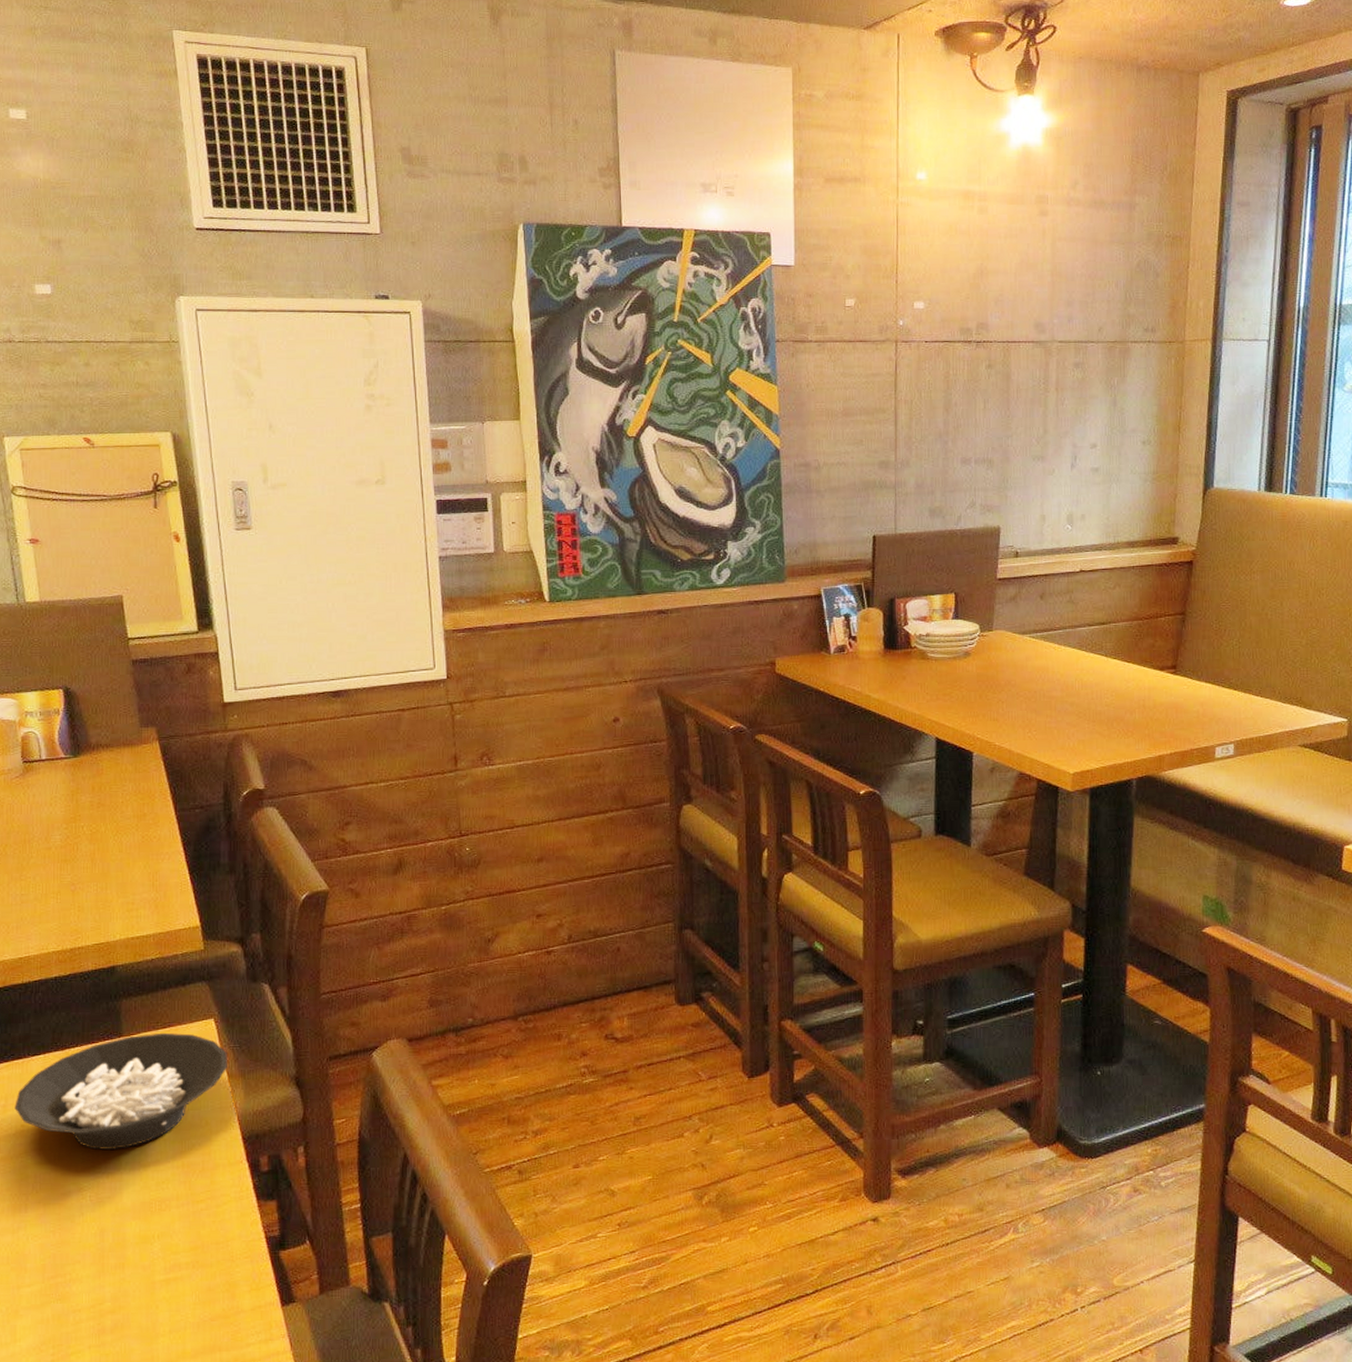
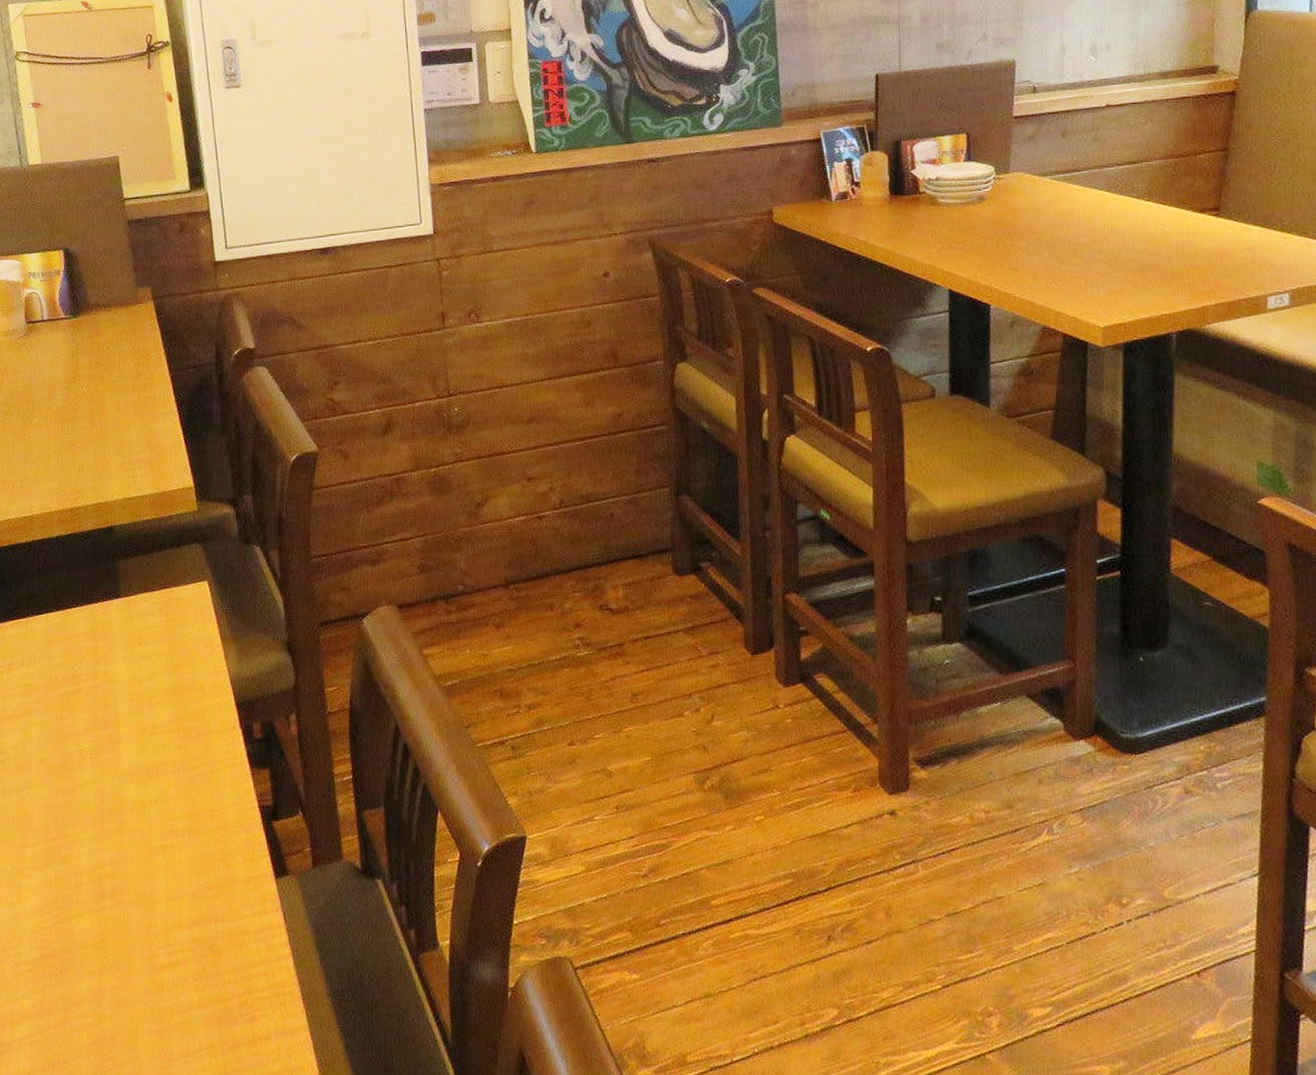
cereal bowl: present [15,1032,227,1150] -> none [19,594,221,711]

